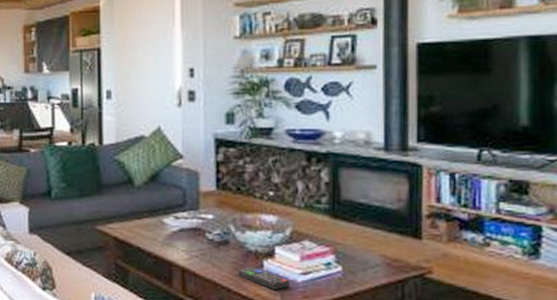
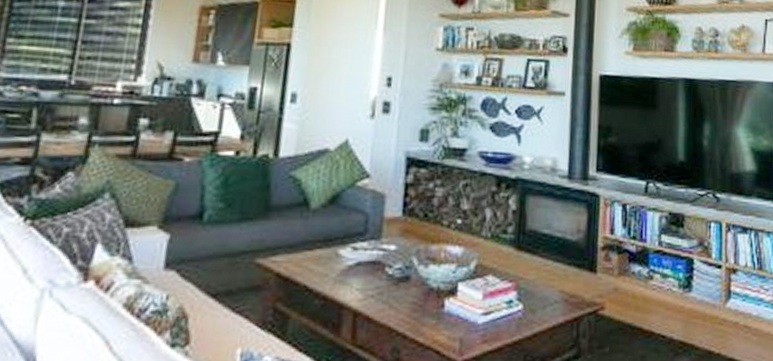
remote control: present [238,267,289,290] -> none [416,308,470,334]

